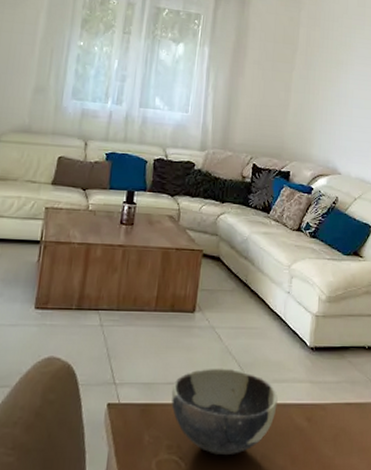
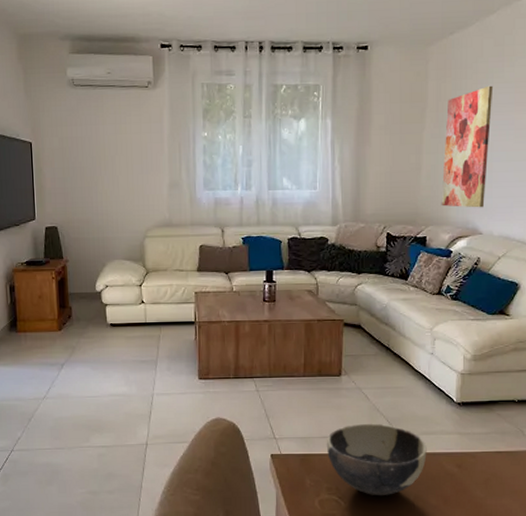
wall art: none [305,39,356,149] -> present [441,85,494,208]

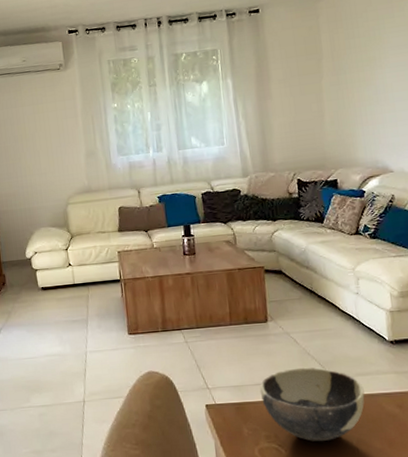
wall art: present [441,85,494,208] -> none [342,31,392,149]

